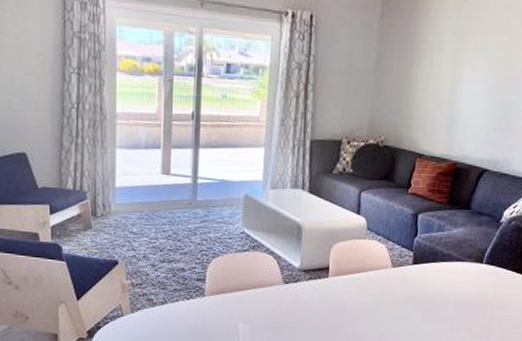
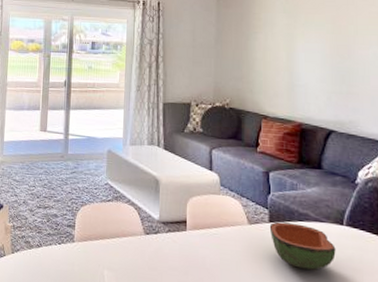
bowl: none [412,263,473,307] -> present [269,222,336,270]

